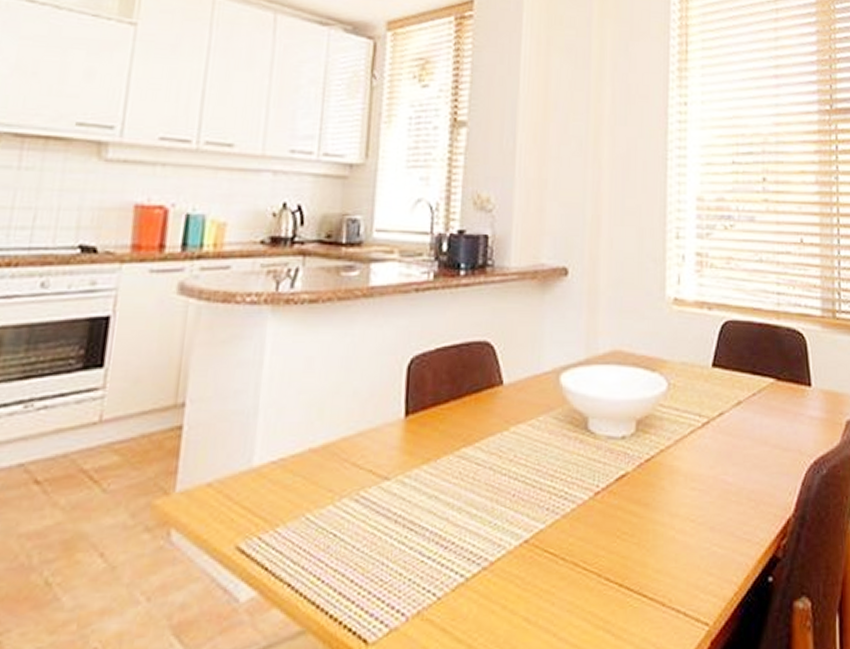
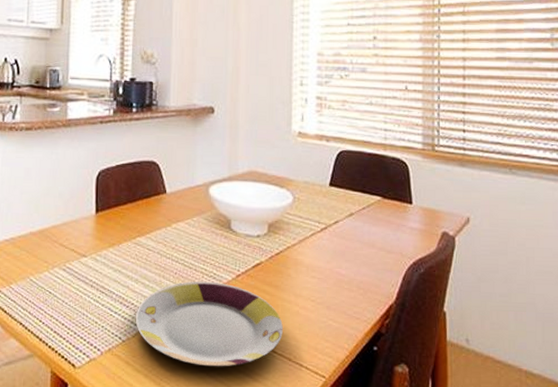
plate: none [456,503,655,625] -> present [135,281,283,367]

